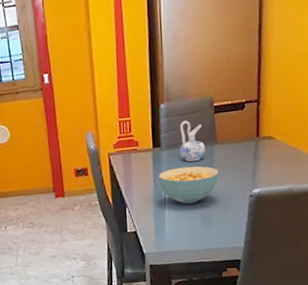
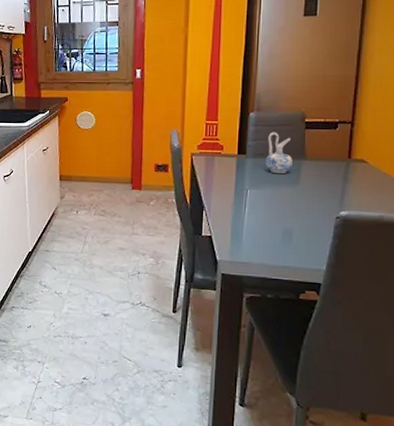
cereal bowl: present [158,166,219,205] -> none [240,177,305,217]

